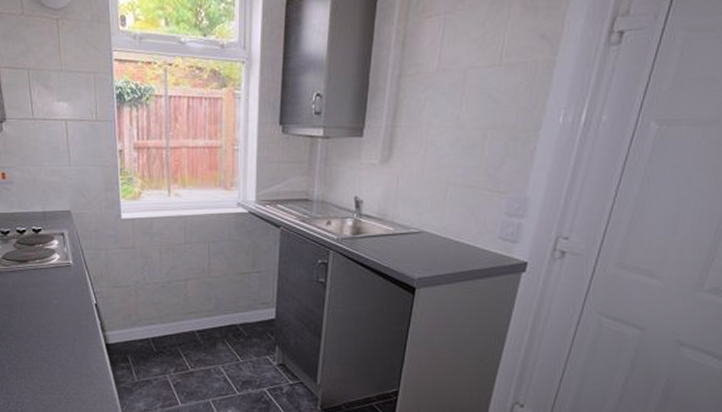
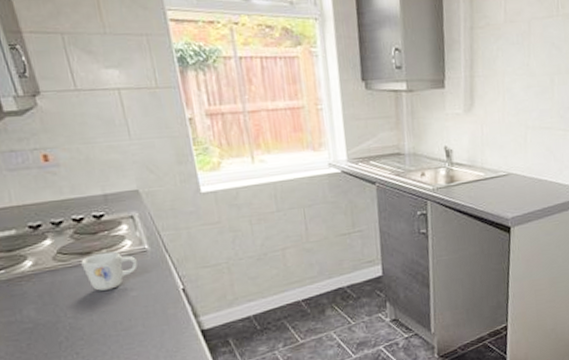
mug: none [19,262,62,296] -> present [81,251,138,291]

